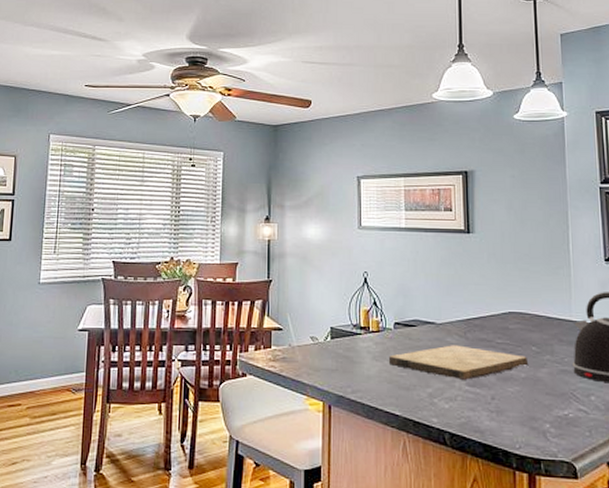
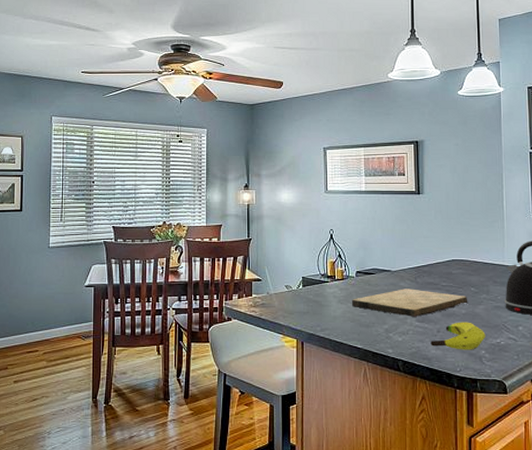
banana: none [483,387,551,423] -> present [430,322,486,350]

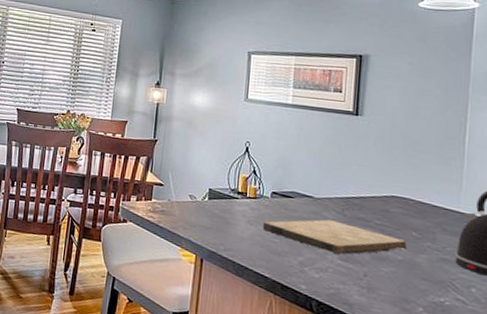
banana: present [430,322,486,350] -> none [354,268,426,305]

